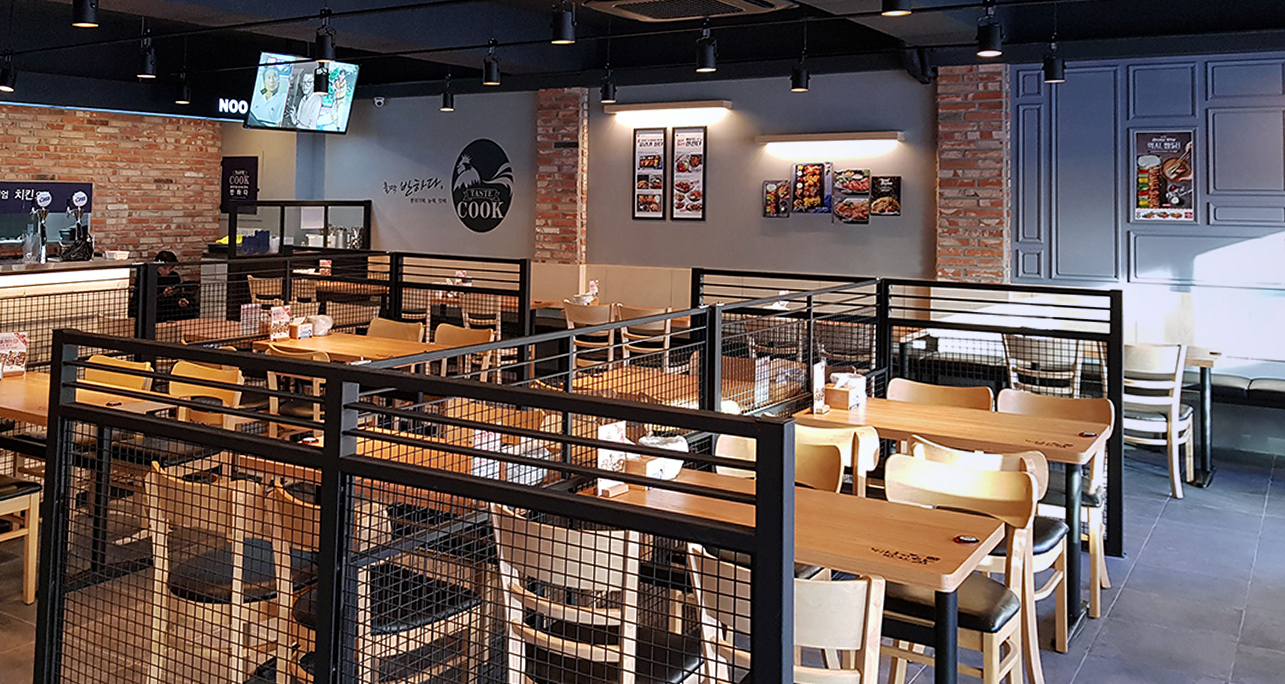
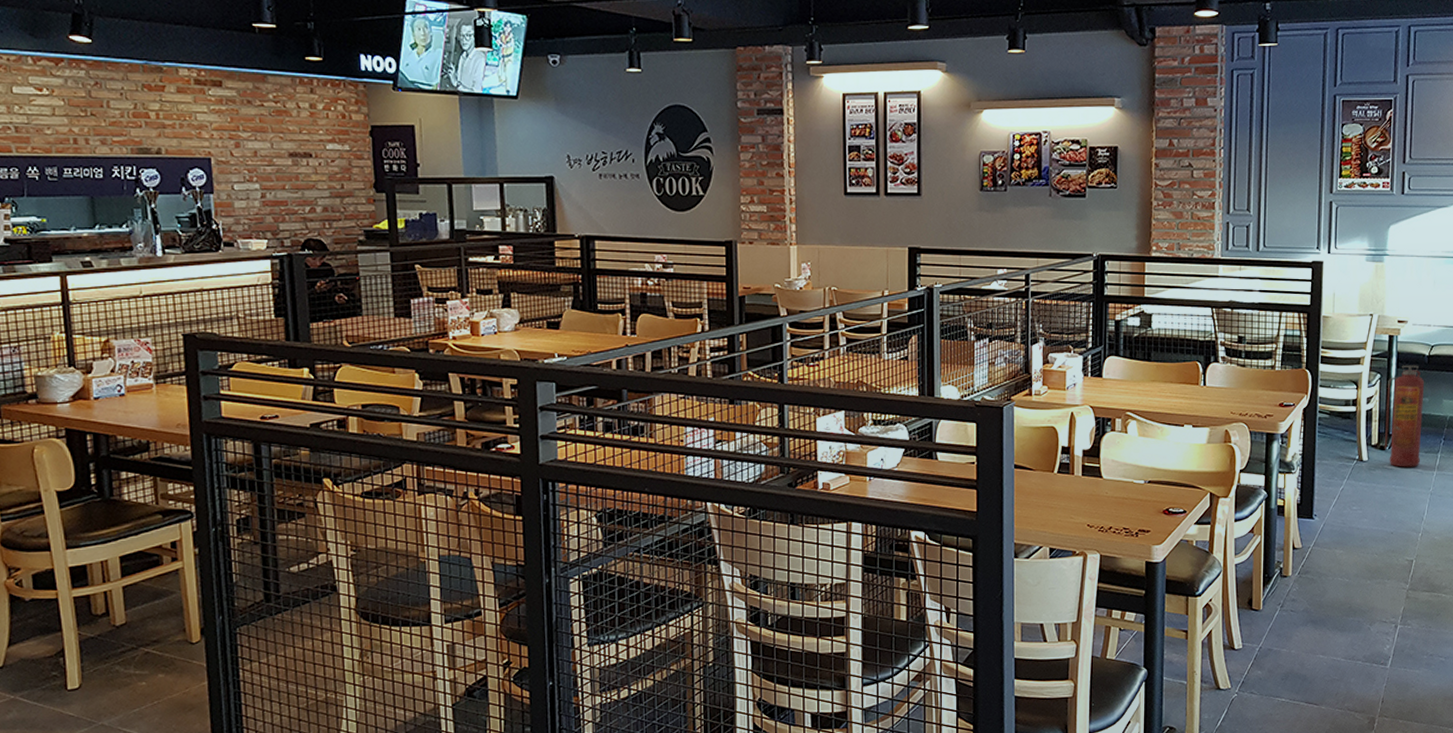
fire extinguisher: none [1201,399,1245,508] -> present [1384,365,1425,467]

